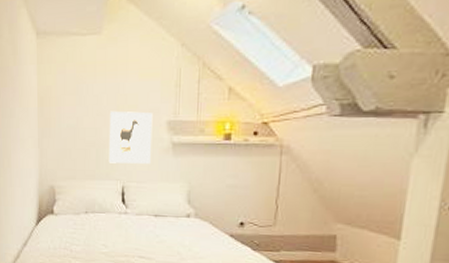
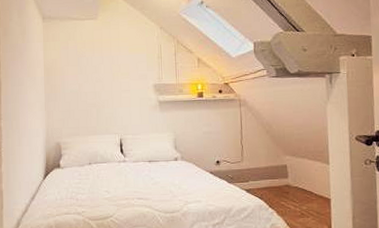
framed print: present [108,111,153,164] -> none [107,77,143,120]

